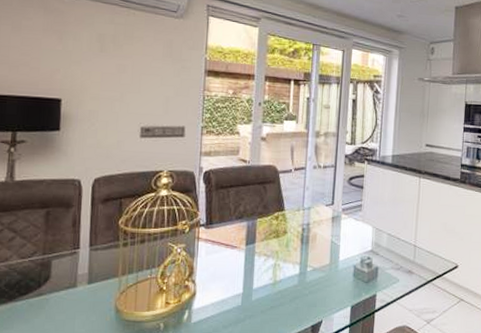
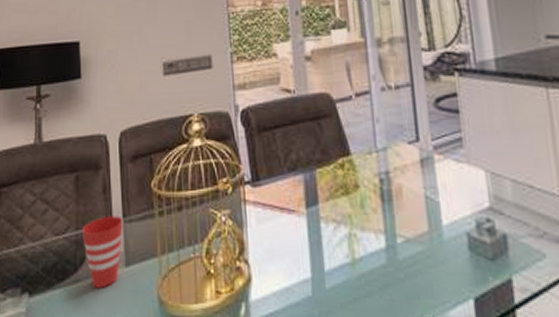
cup: none [48,245,89,300] -> present [82,216,123,288]

